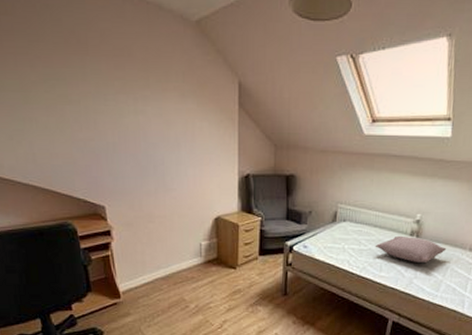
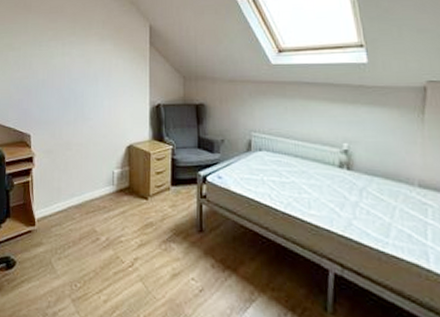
pillow: present [375,235,447,262] -> none [298,167,389,200]

